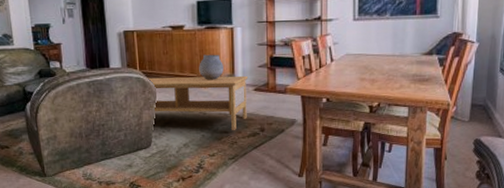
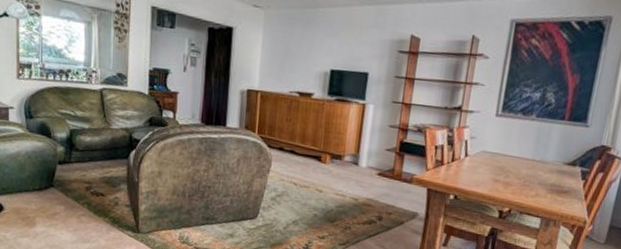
coffee table: present [147,75,249,130] -> none [264,143,374,215]
ceramic pot: present [199,54,224,80] -> none [321,128,349,157]

